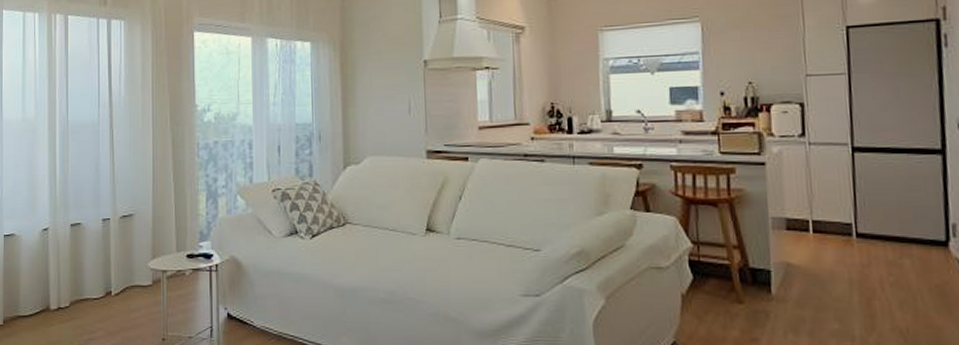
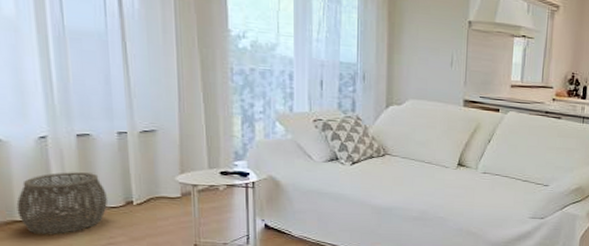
woven basket: none [21,263,92,330] -> present [16,172,109,234]

